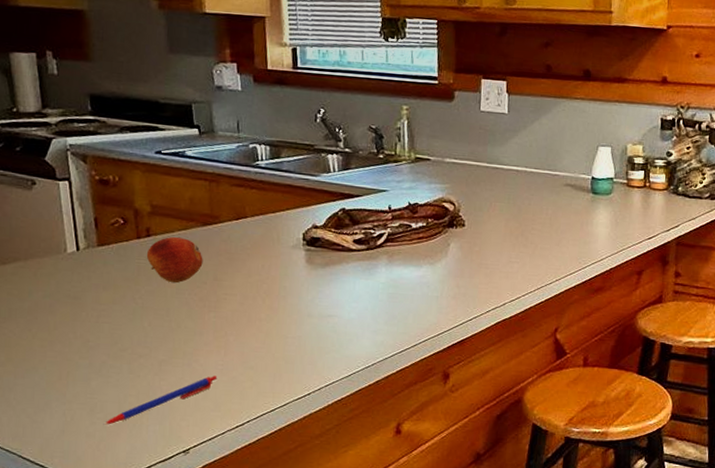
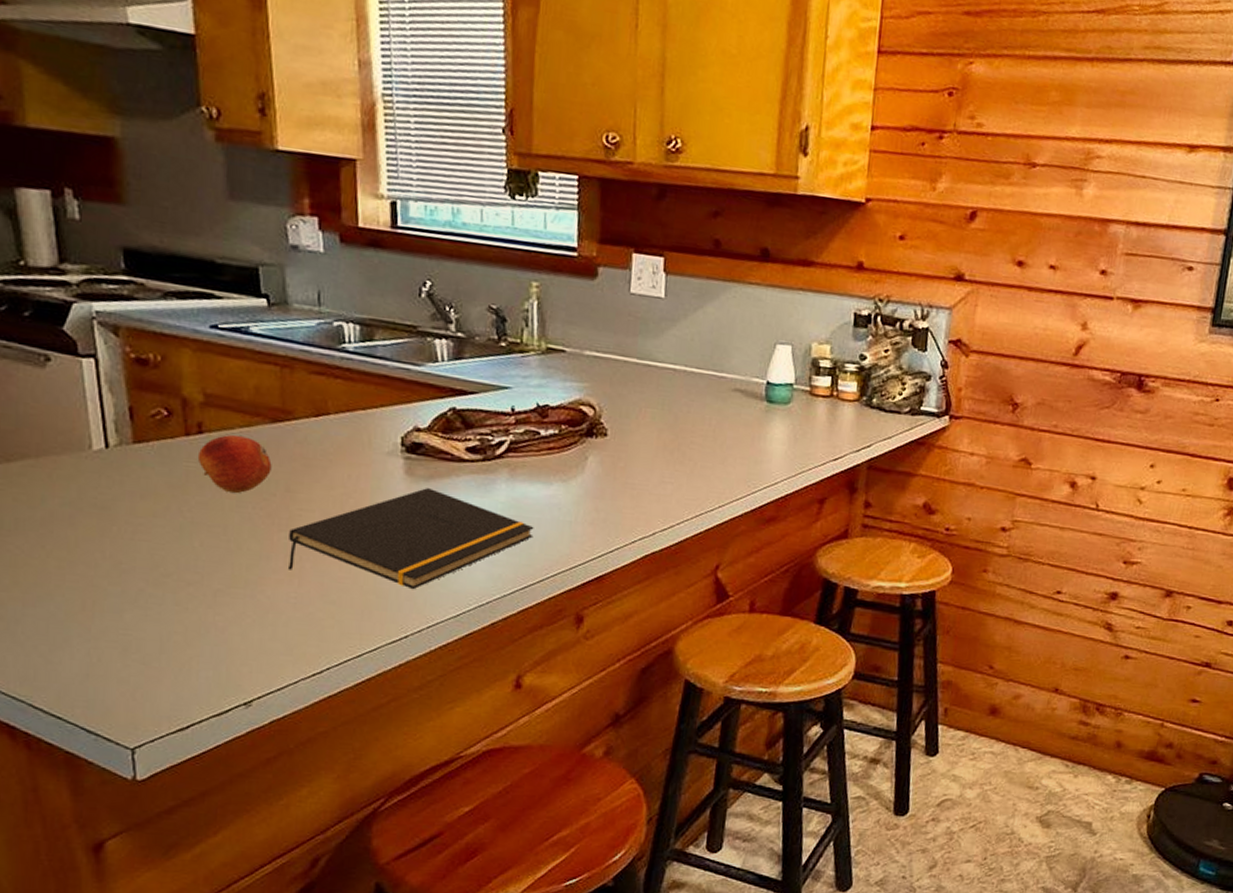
pen: present [103,376,218,425] -> none [140,611,289,669]
notepad: none [217,273,408,356] -> present [289,488,534,590]

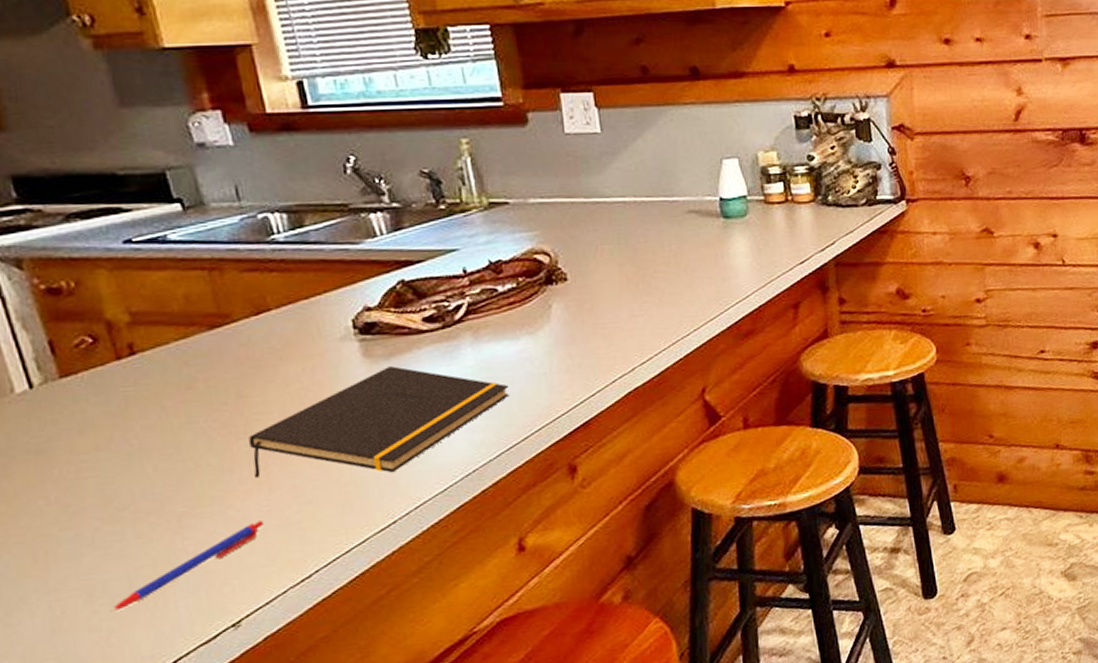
pen: none [140,611,289,669] -> present [110,521,265,612]
fruit: present [197,435,272,494] -> none [133,349,218,411]

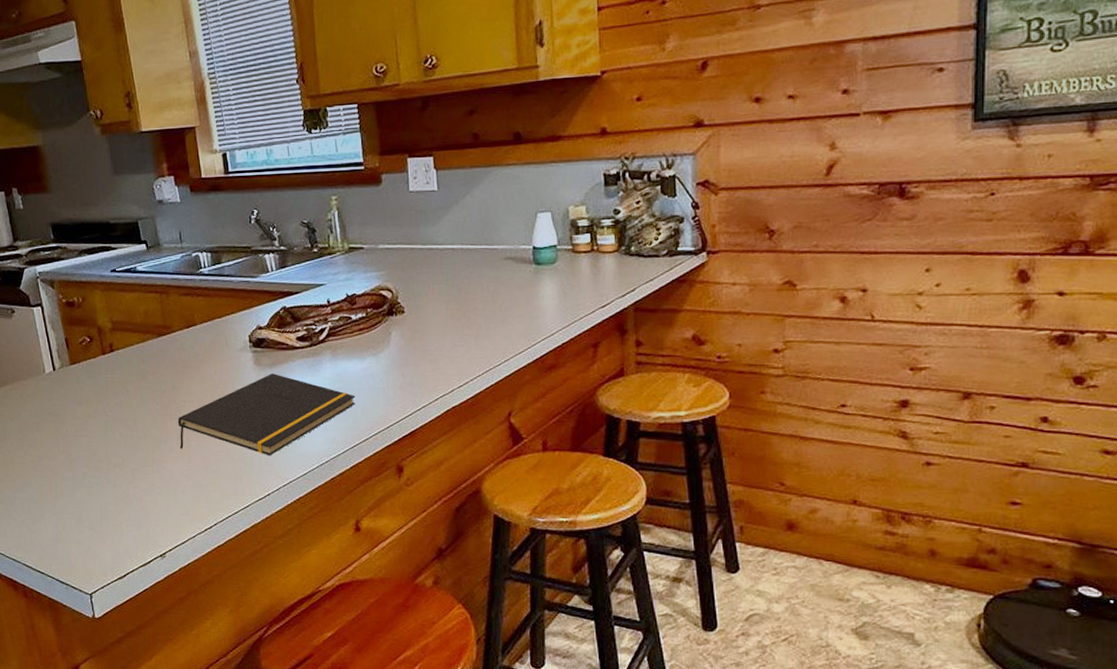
pen: present [110,521,265,612] -> none [89,481,184,533]

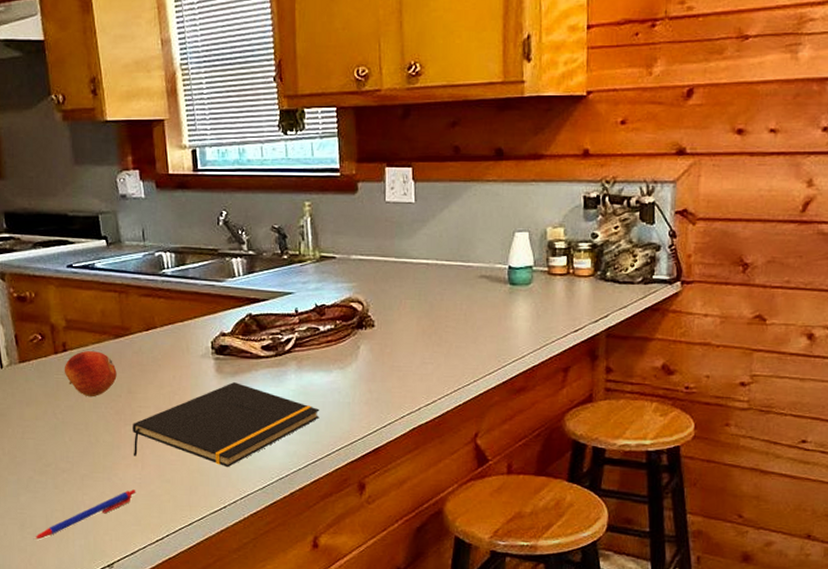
pen: none [89,481,184,533] -> present [33,489,136,540]
fruit: none [111,350,161,394] -> present [64,351,117,398]

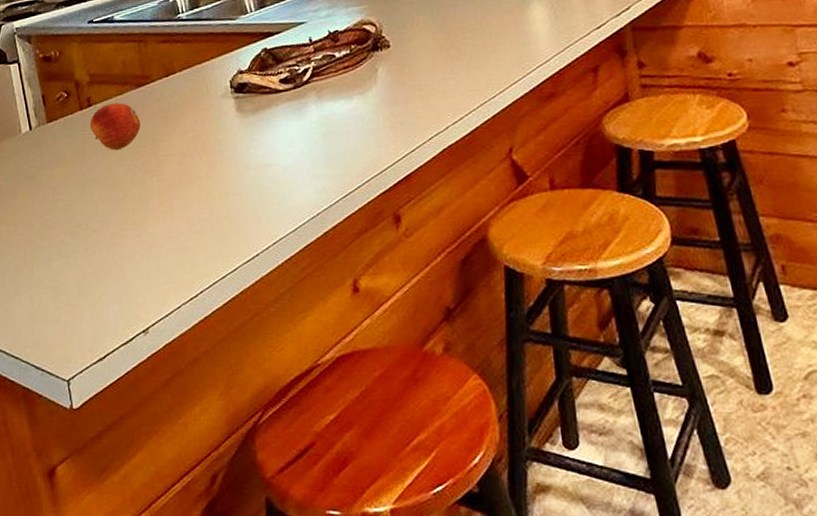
pen: present [33,489,136,540] -> none [67,244,167,308]
notepad: present [133,382,320,468] -> none [159,120,345,212]

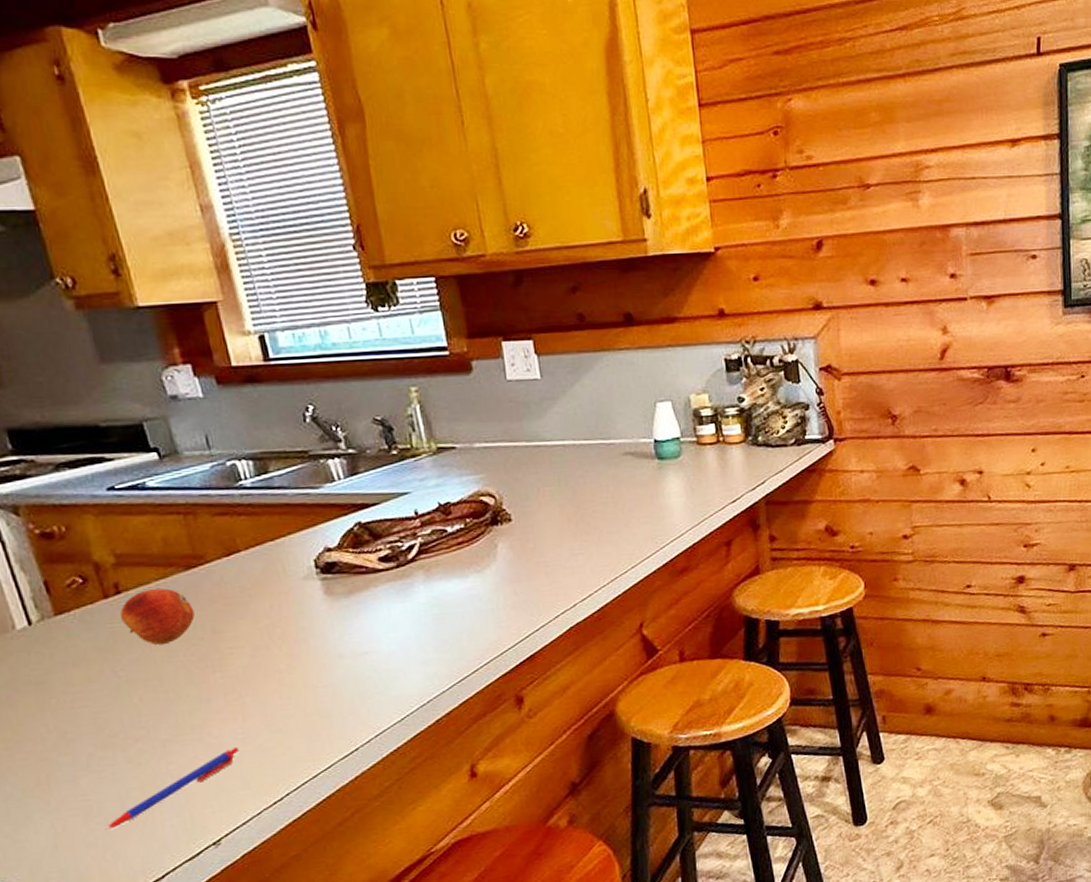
pen: none [67,244,167,308] -> present [105,747,240,830]

